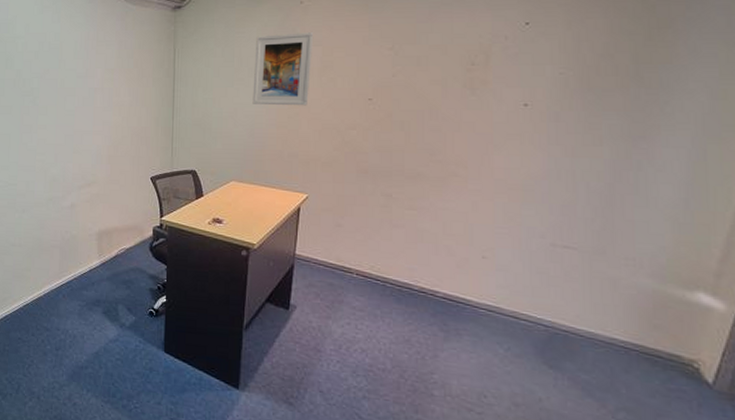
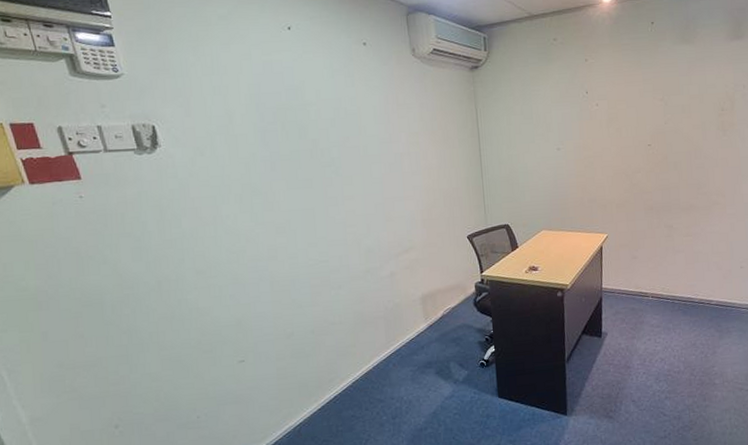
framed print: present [252,32,314,106] -> none [550,88,600,157]

